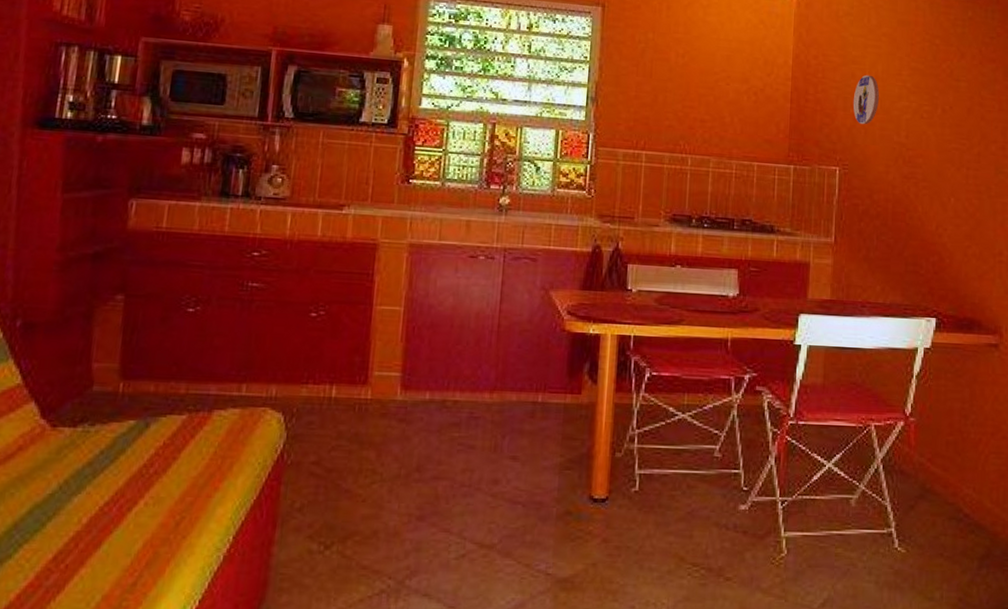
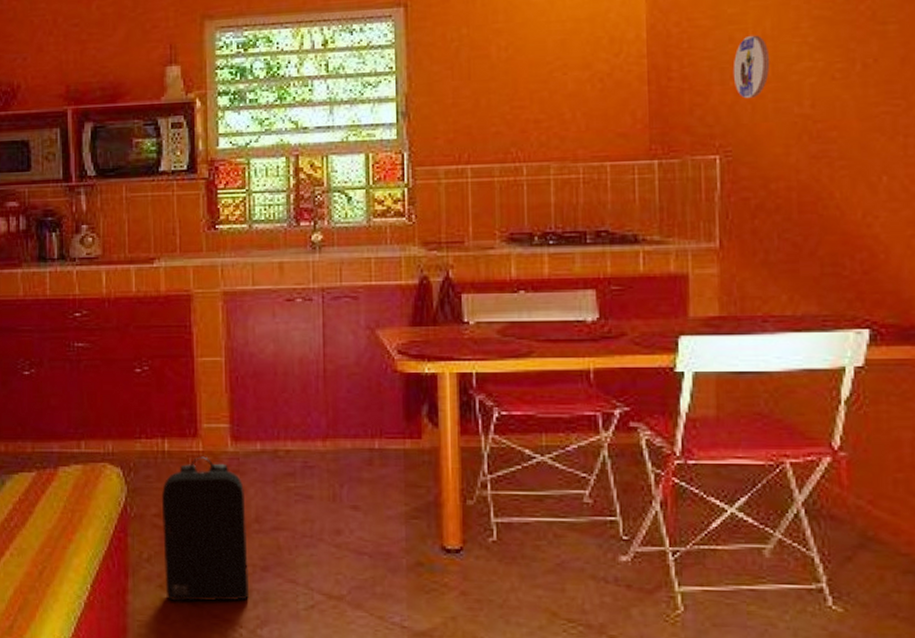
backpack: none [315,404,409,554] -> present [161,456,250,602]

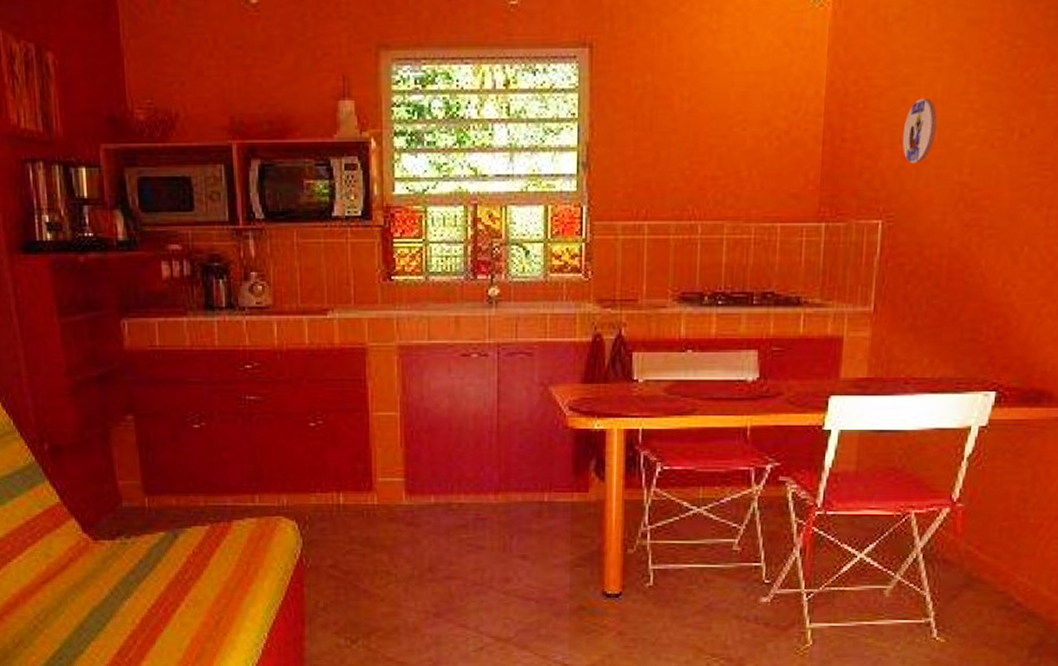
backpack: present [161,456,250,602] -> none [336,509,423,647]

